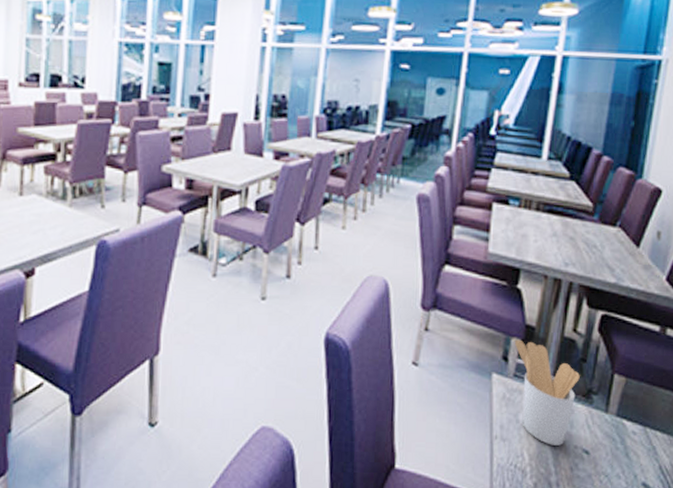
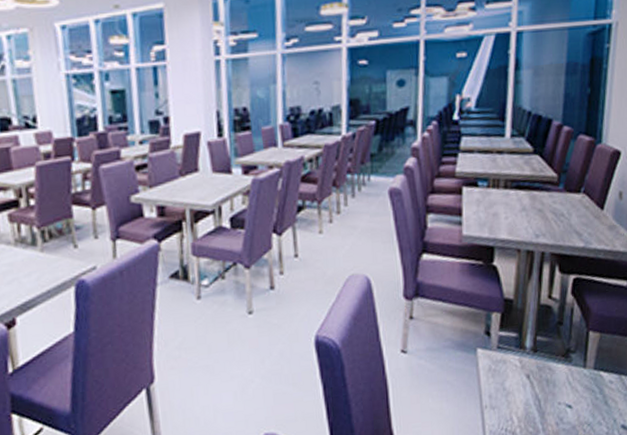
utensil holder: present [515,339,580,446] -> none [496,313,558,406]

